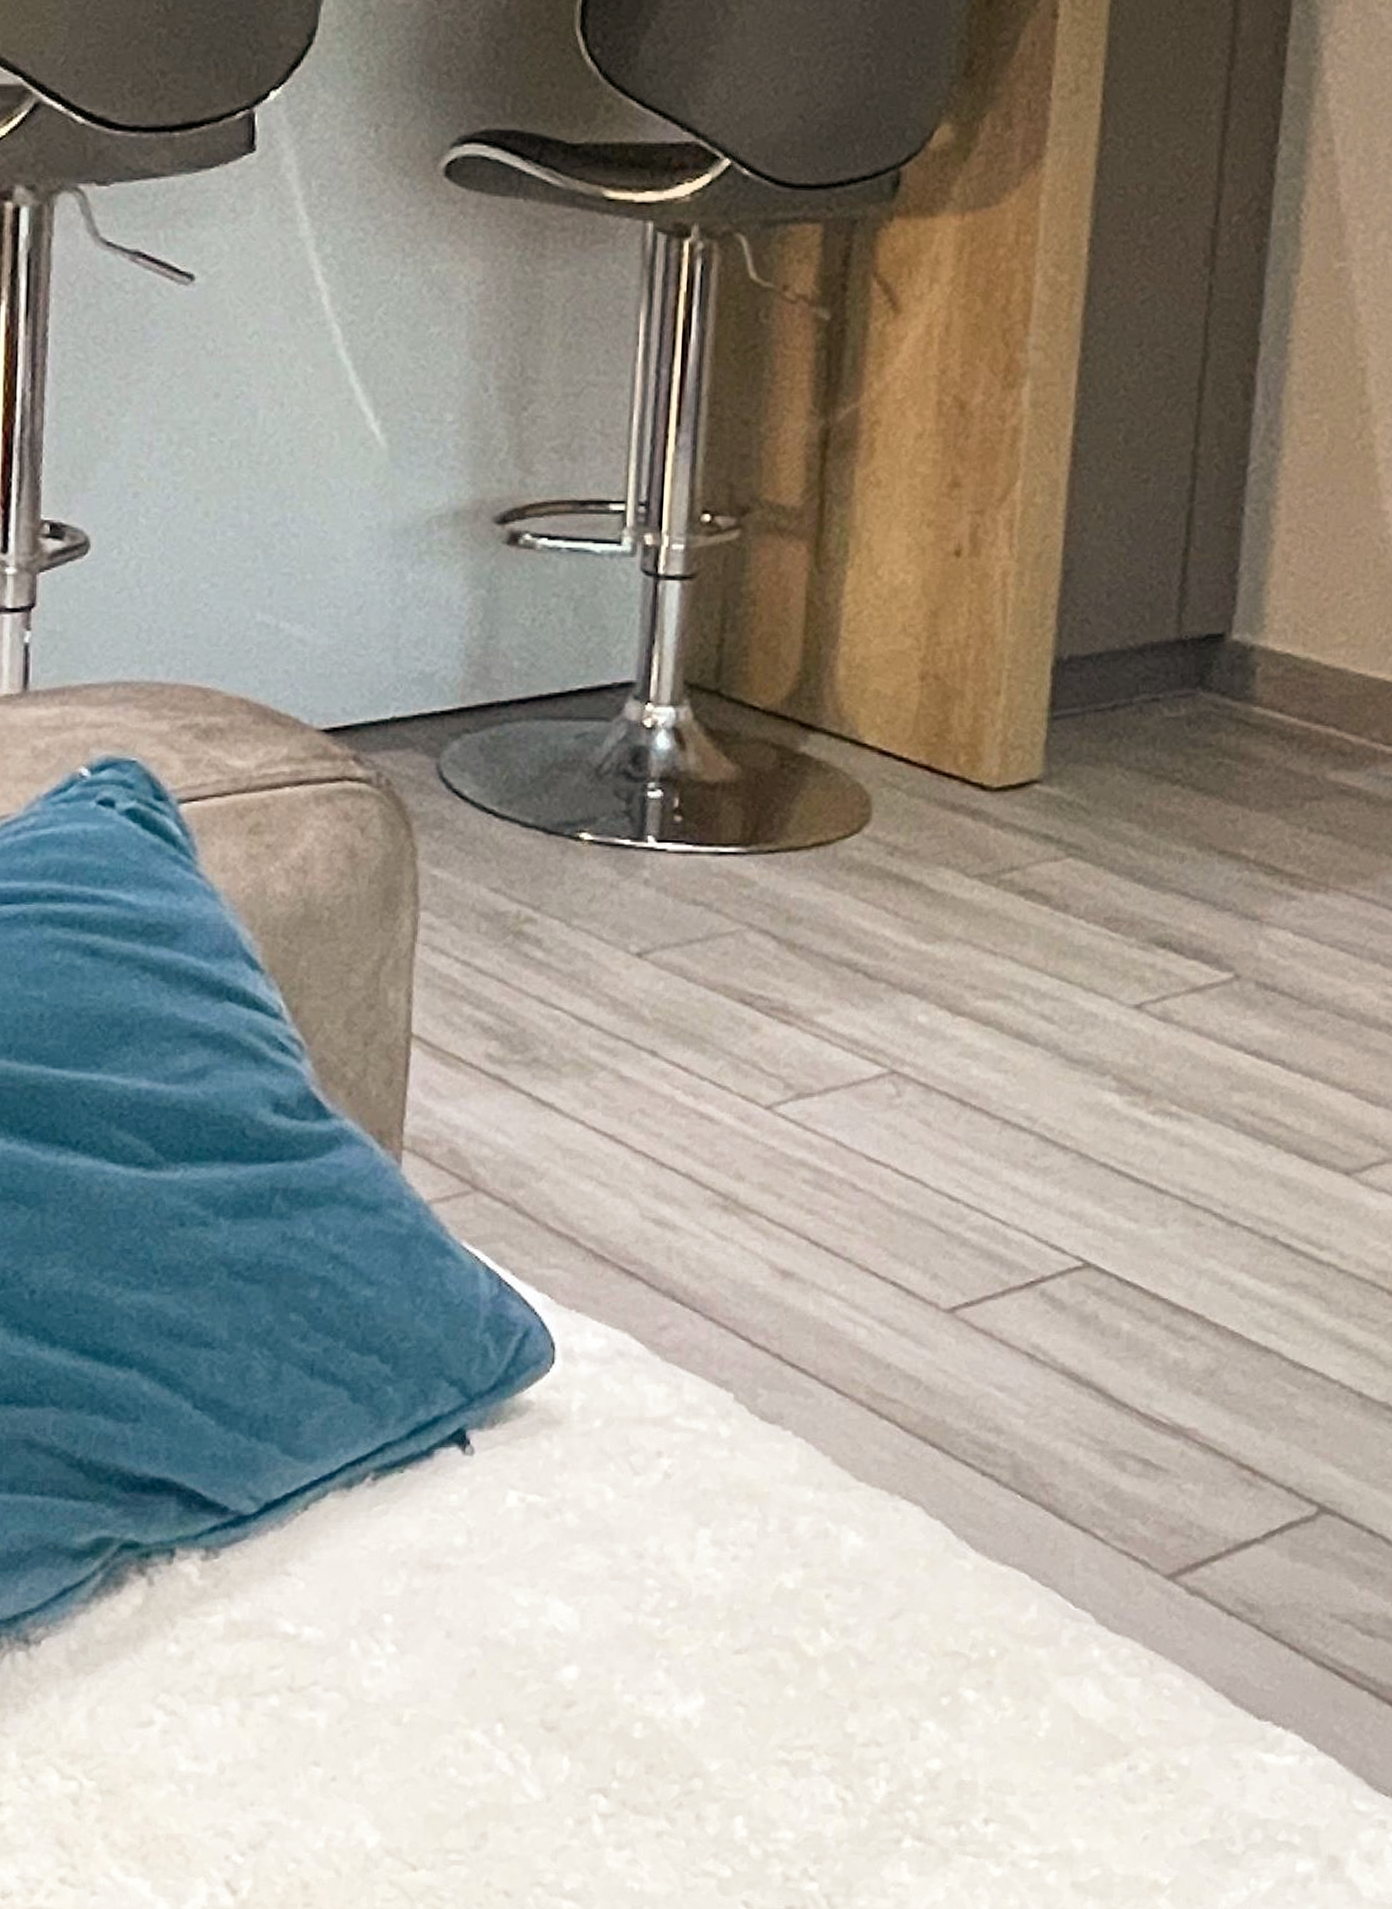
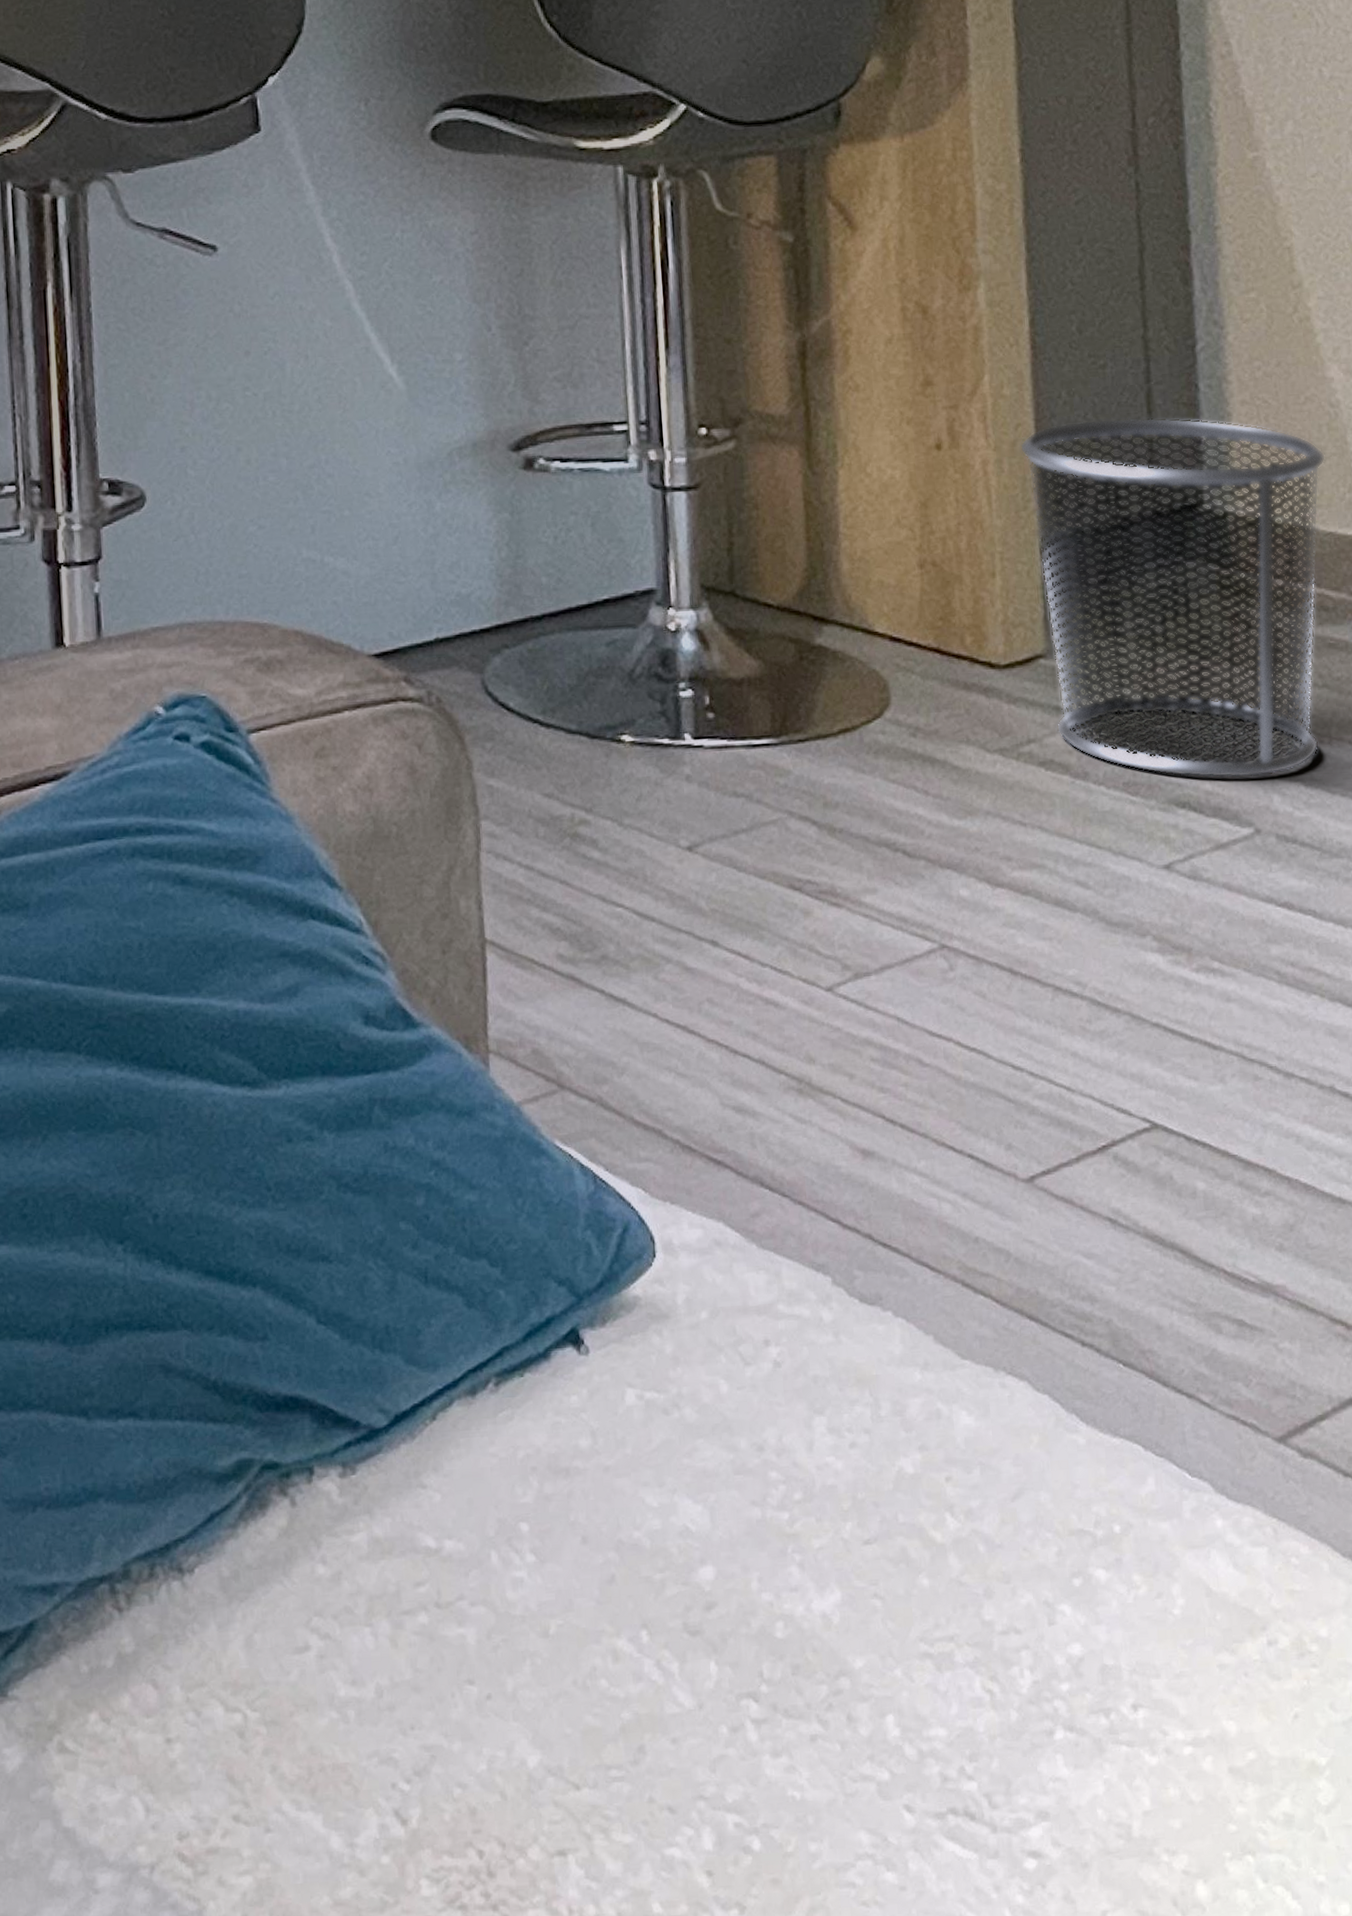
waste bin: none [1042,536,1368,921] -> present [1019,417,1326,778]

